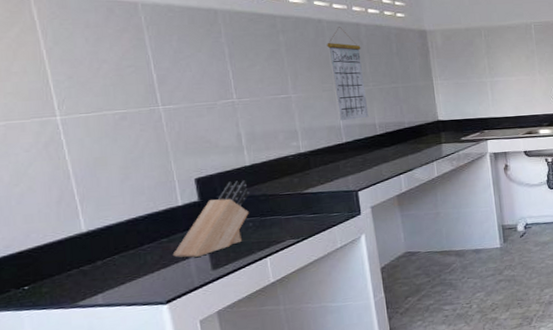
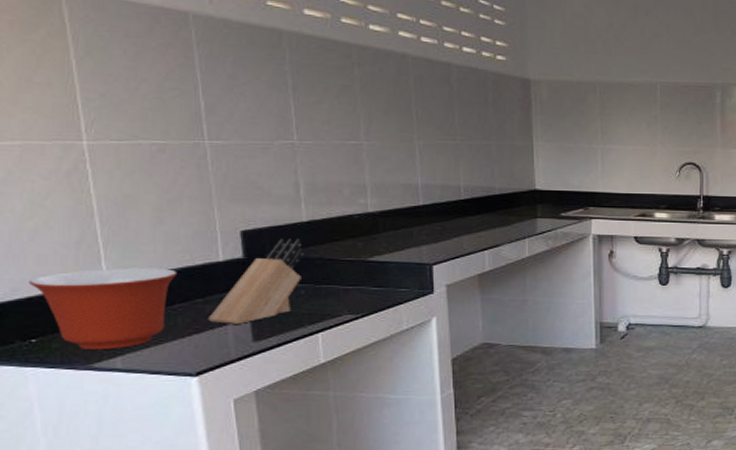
mixing bowl: none [18,216,145,291] -> present [28,267,178,349]
calendar: present [327,27,369,121] -> none [410,65,453,180]

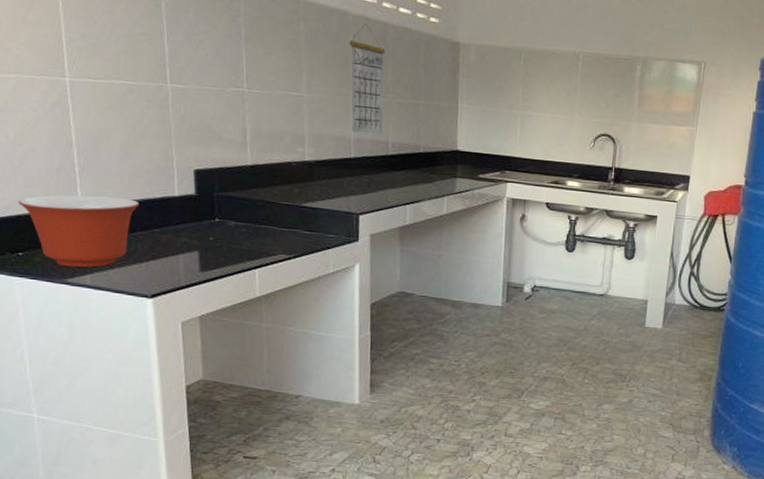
knife block: present [207,238,304,324] -> none [163,179,248,255]
calendar: none [410,65,453,180] -> present [349,23,386,134]

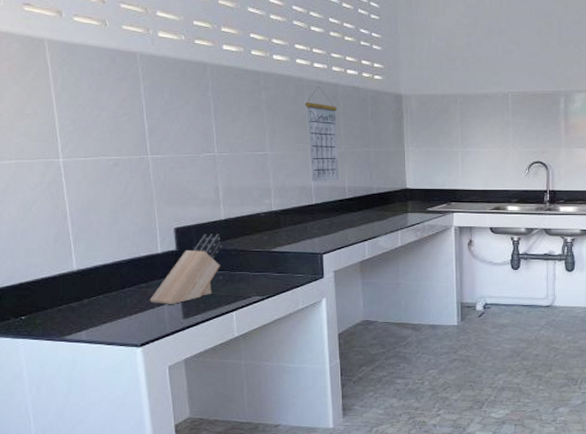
mixing bowl: present [17,194,140,267] -> none [20,259,128,325]
knife block: none [163,179,248,255] -> present [149,233,222,304]

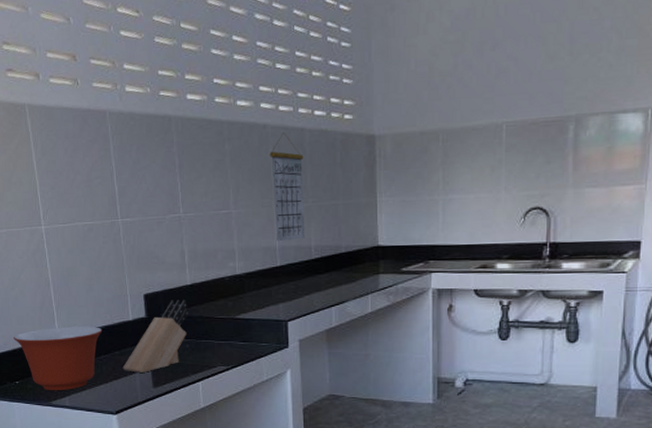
mixing bowl: none [20,259,128,325] -> present [13,326,103,390]

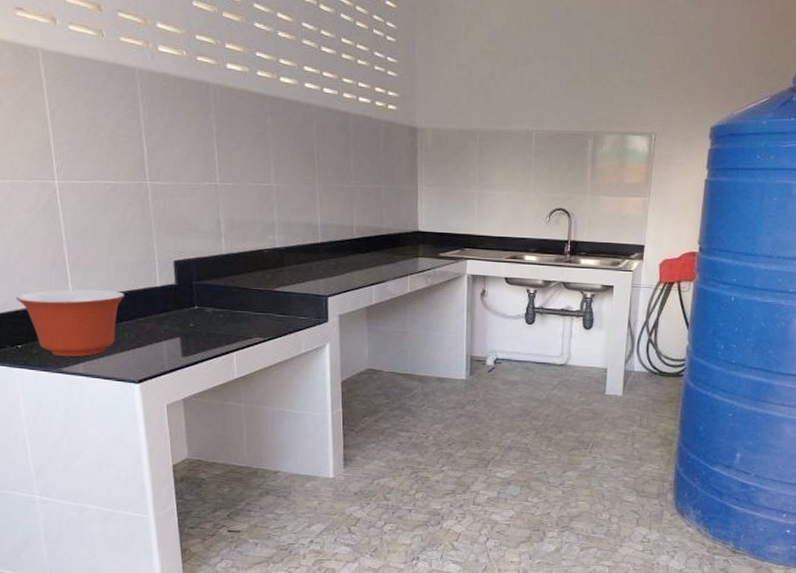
knife block: present [122,299,189,372] -> none [147,268,223,341]
calendar: present [270,133,305,242] -> none [313,114,348,219]

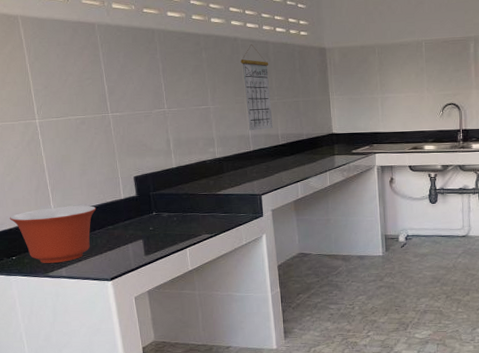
calendar: none [313,114,348,219] -> present [240,44,273,131]

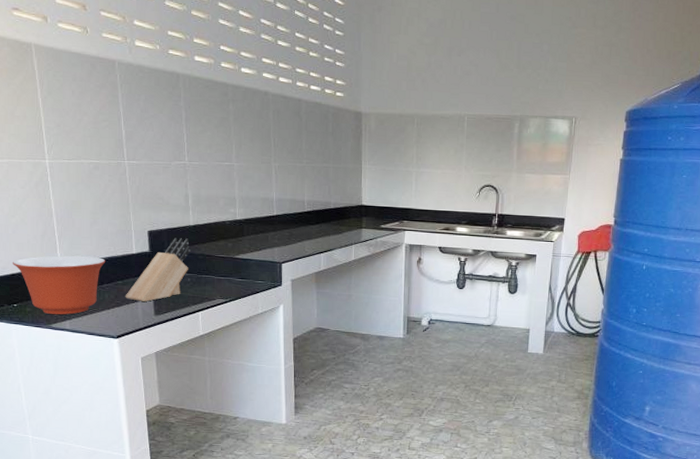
knife block: none [116,180,175,243] -> present [125,238,191,302]
calendar: present [240,44,273,131] -> none [270,101,300,194]

